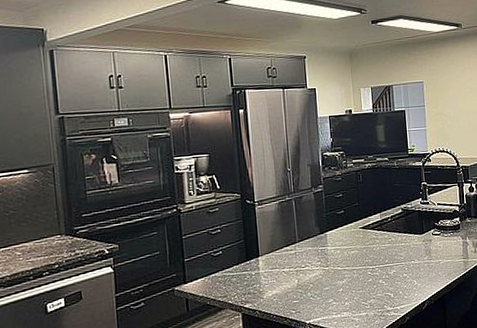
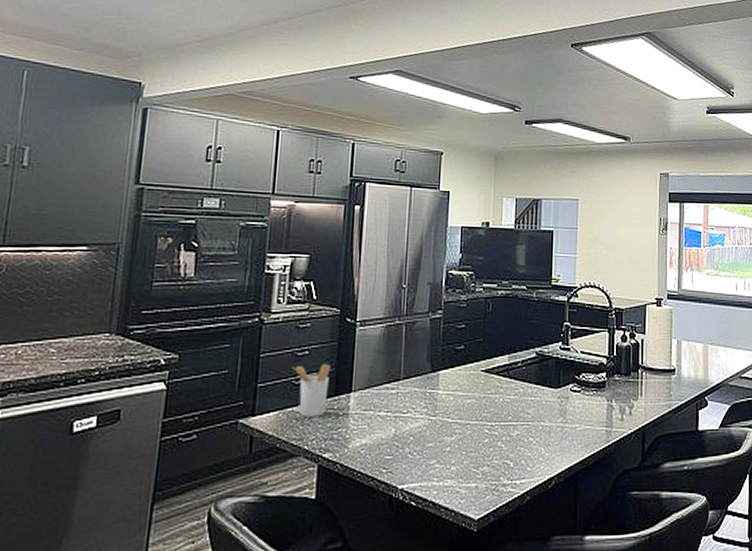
utensil holder: none [209,237,241,280] -> present [292,363,332,417]

